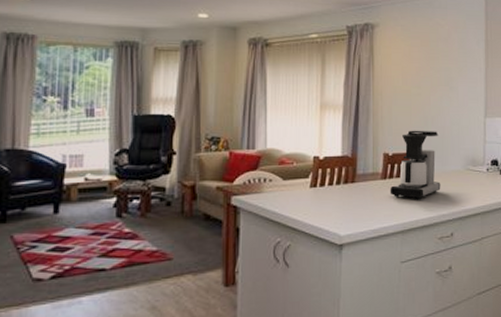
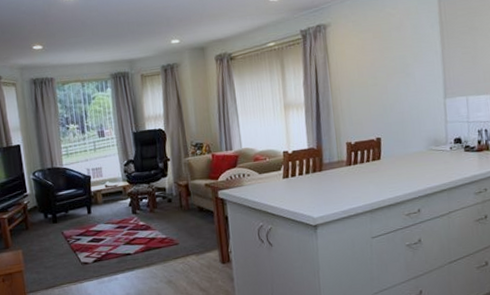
coffee maker: present [390,130,441,200] -> none [355,117,405,182]

